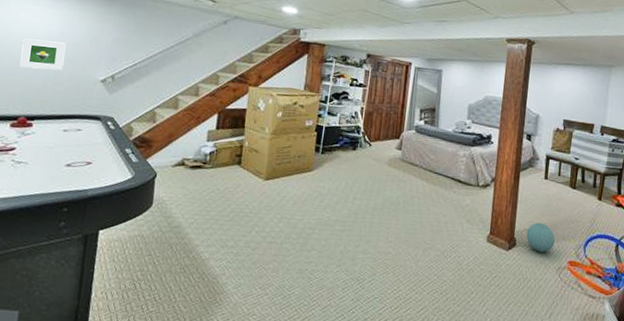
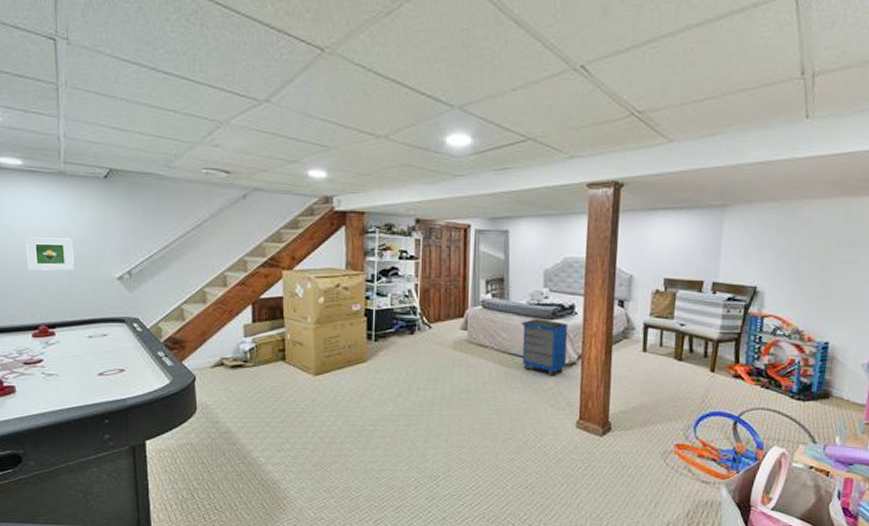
cabinet: none [445,144,486,196] -> present [521,319,569,377]
ball: present [526,222,555,253] -> none [623,402,659,436]

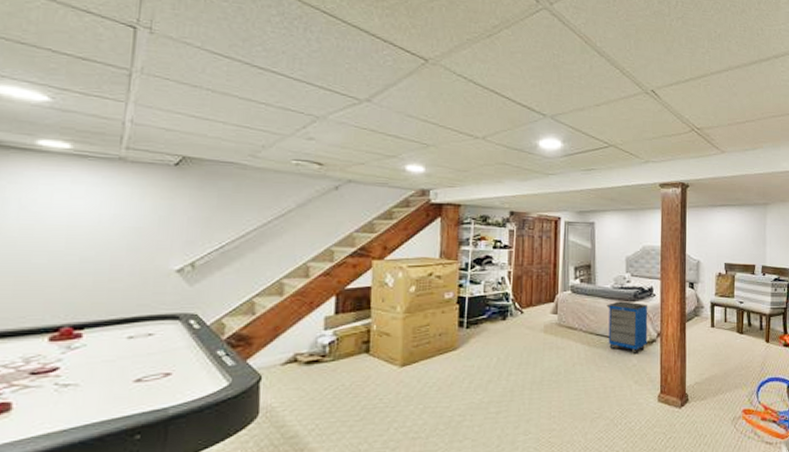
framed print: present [26,237,74,271] -> none [57,226,124,264]

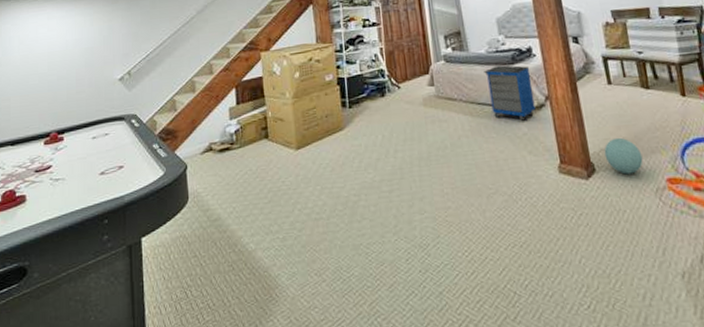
ball: none [698,373,727,405] -> present [604,137,643,175]

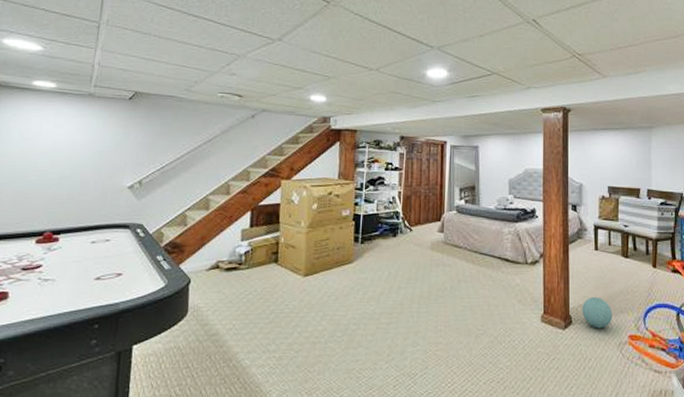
cabinet: present [484,65,536,122] -> none [490,222,531,274]

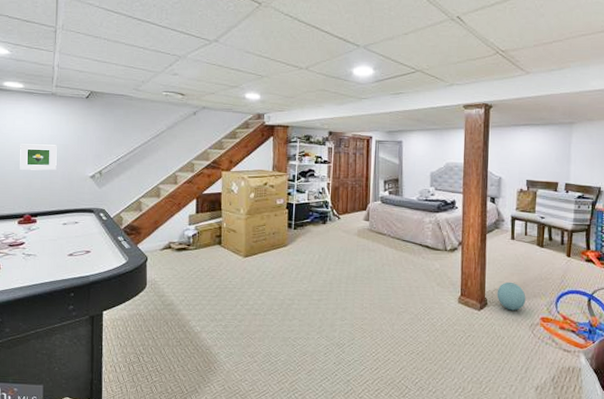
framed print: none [43,150,91,181] -> present [20,144,57,171]

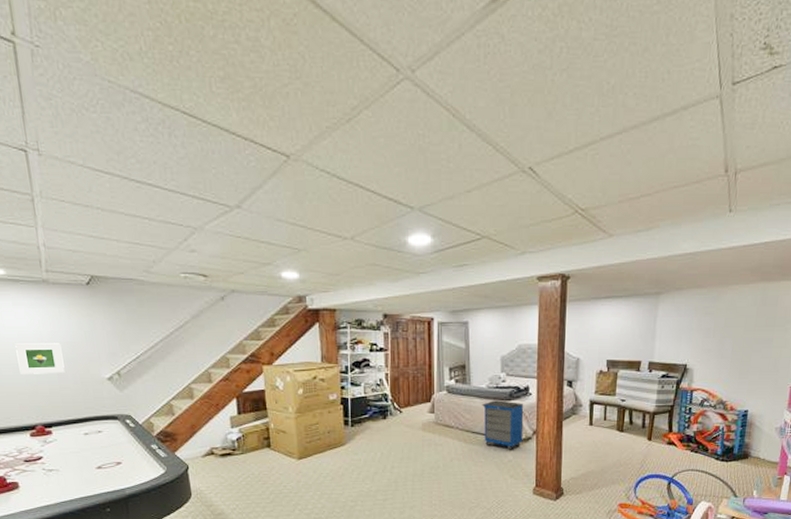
cabinet: none [412,212,451,260] -> present [482,400,524,451]
ball: present [497,281,526,311] -> none [573,469,604,499]

